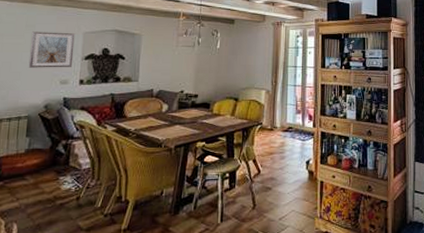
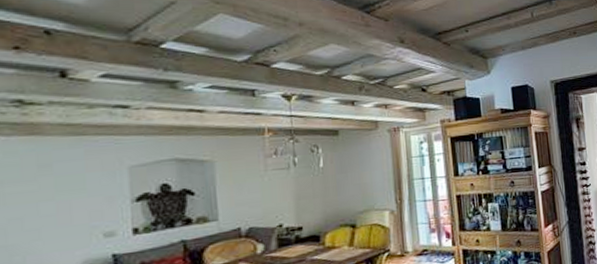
picture frame: present [28,31,75,68] -> none [48,168,119,222]

